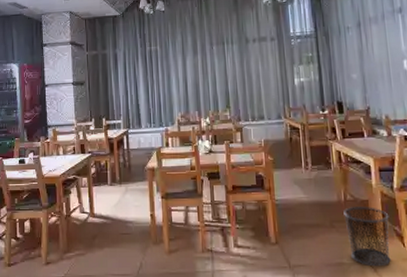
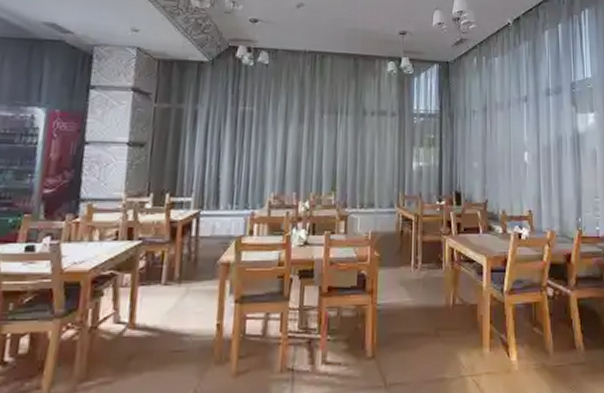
waste bin: present [343,207,391,267] -> none [451,312,497,381]

